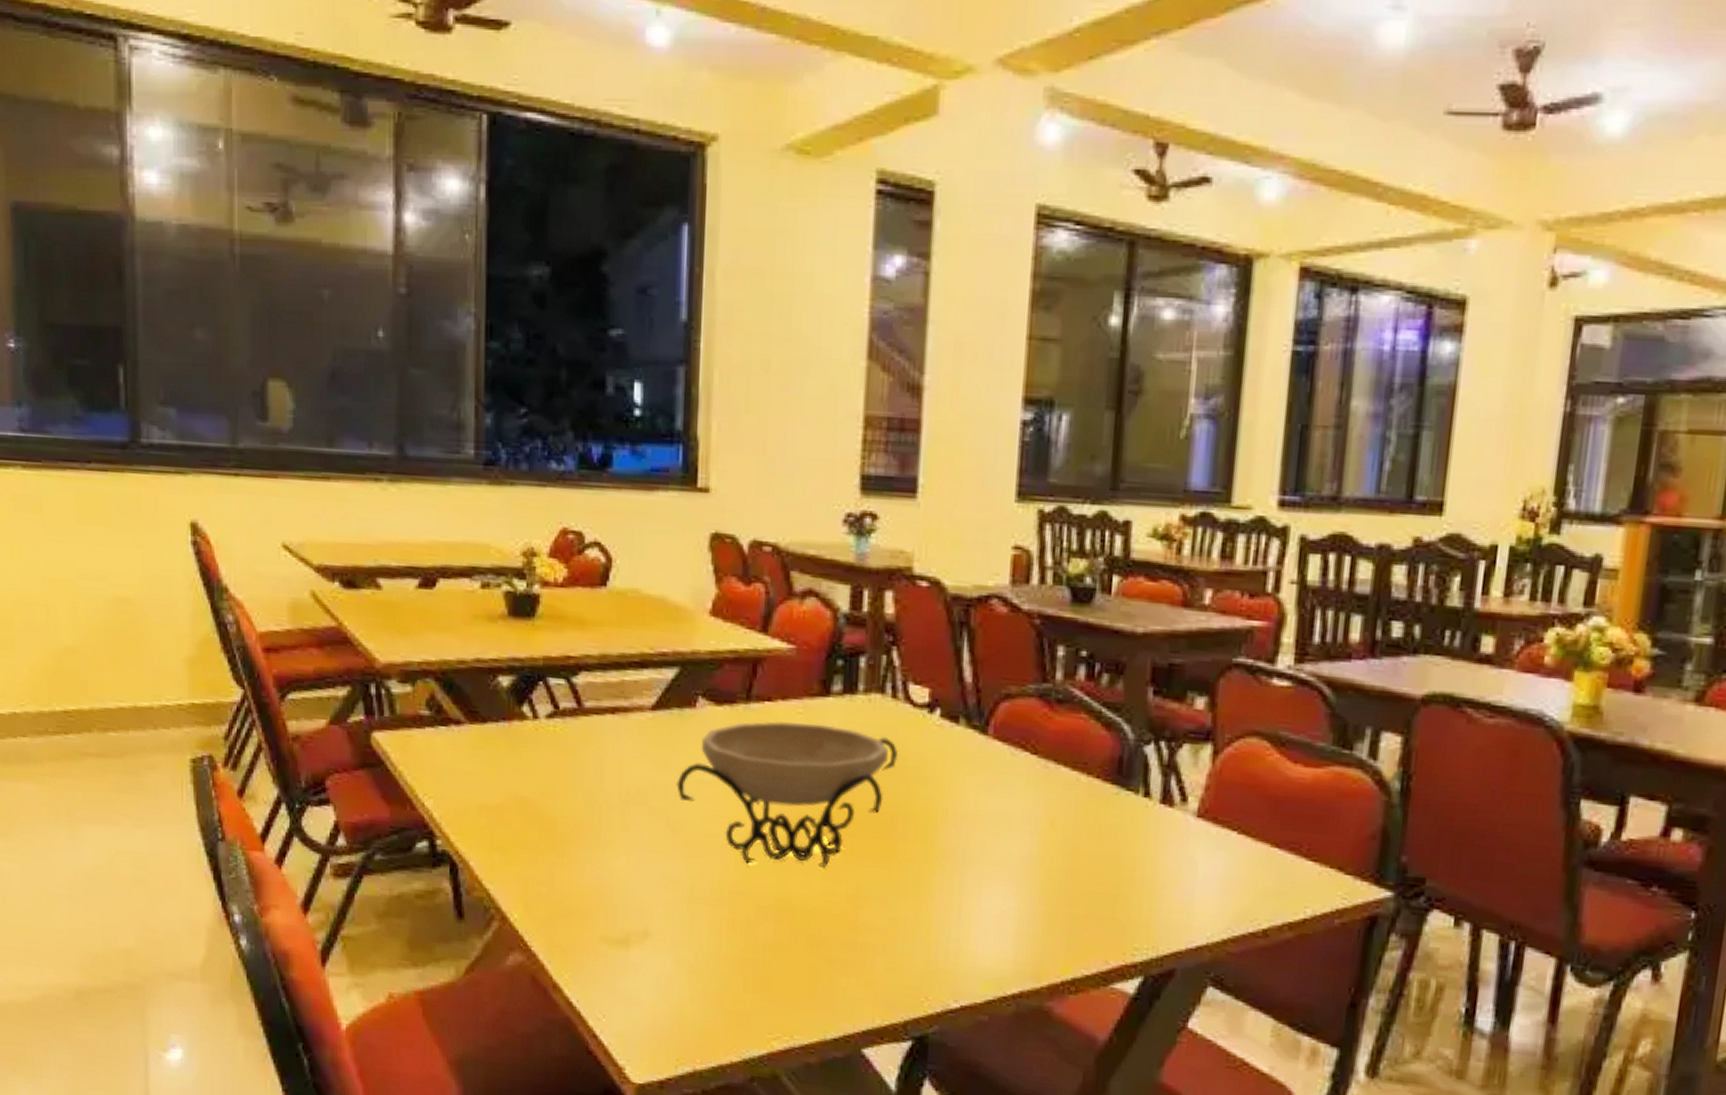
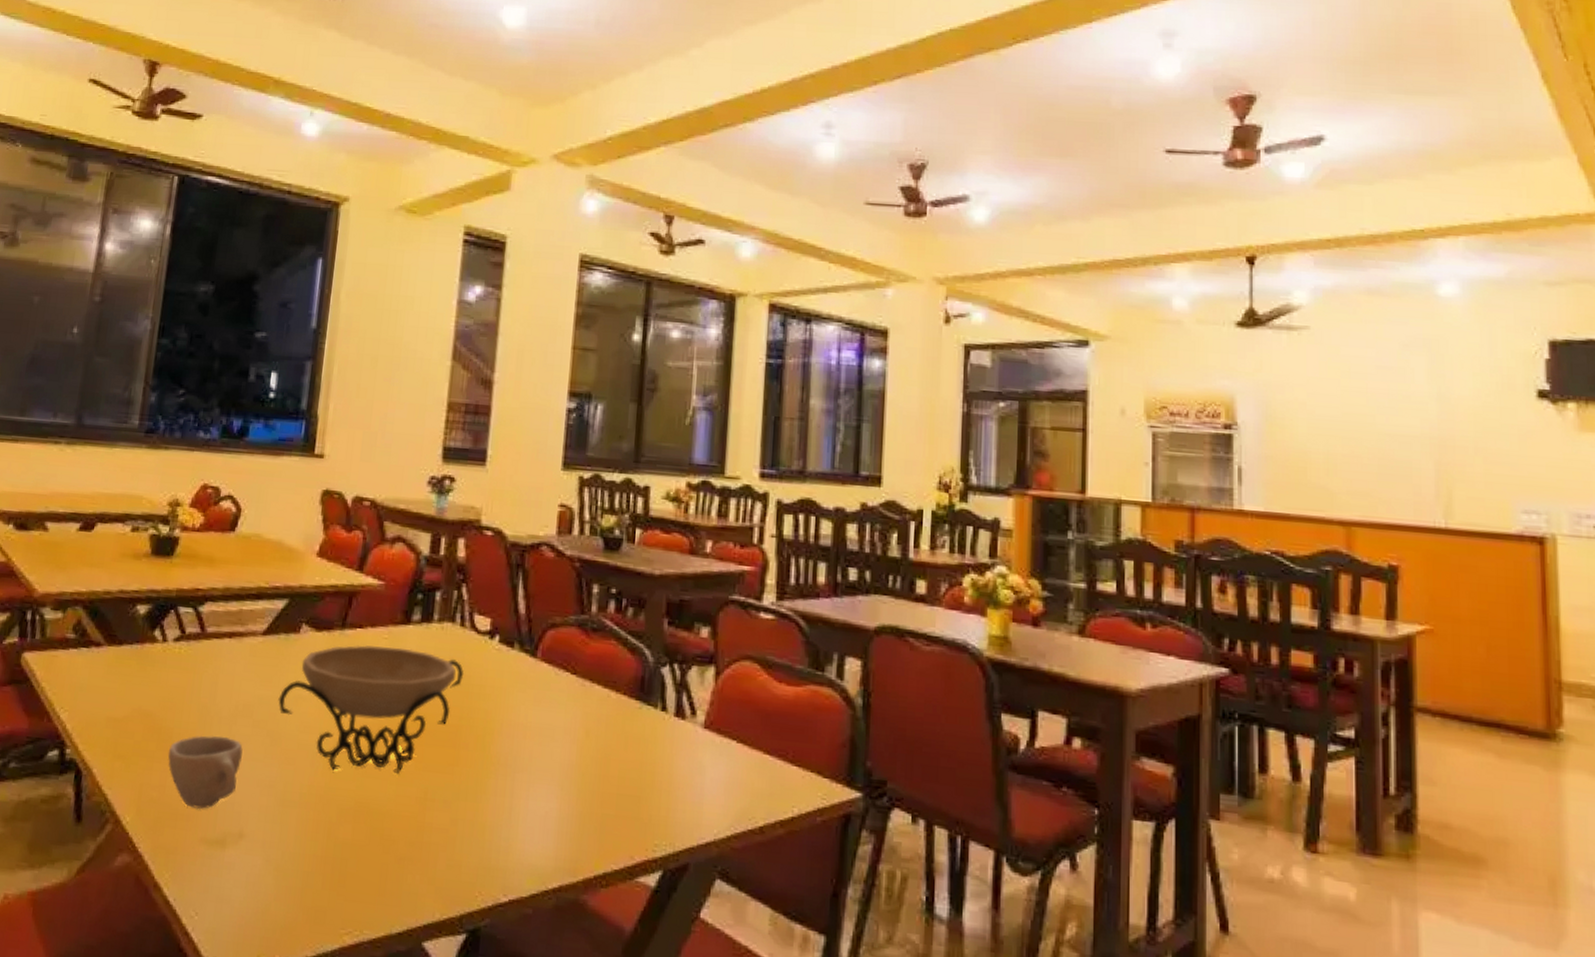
cup: none [553,824,640,906] -> present [167,735,243,810]

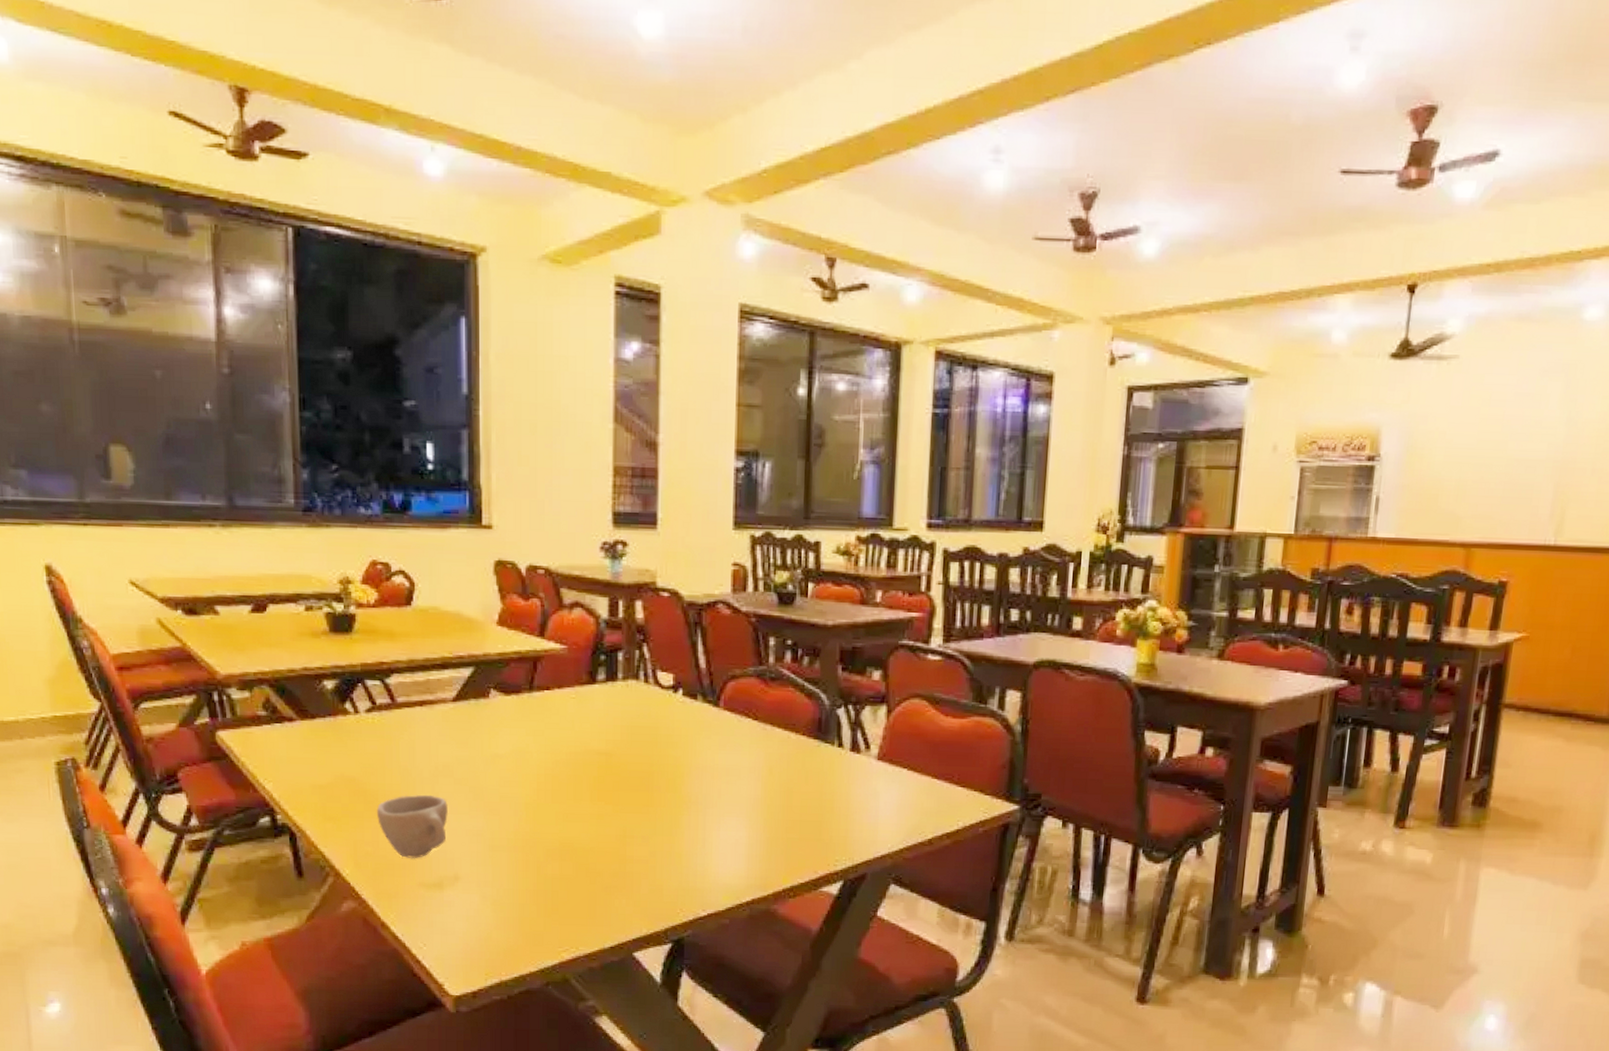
decorative bowl: present [278,645,464,775] -> none [476,705,652,818]

